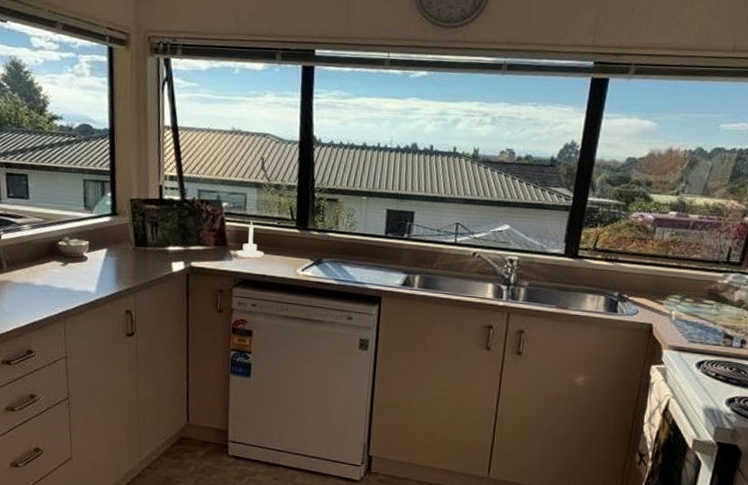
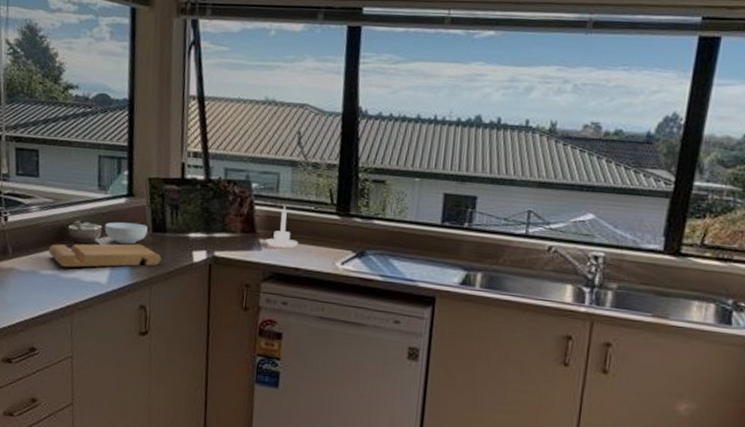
cutting board: none [40,257,144,279] -> present [48,243,161,268]
cereal bowl: none [92,238,131,258] -> present [104,222,148,244]

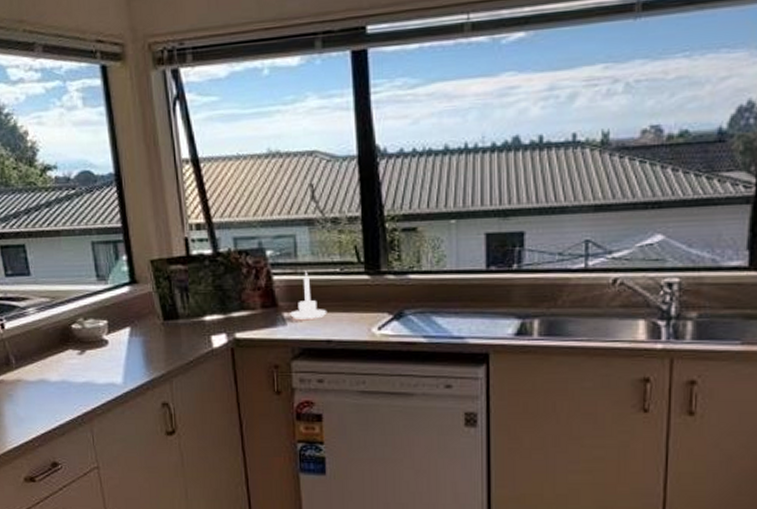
cutting board: present [48,243,161,268] -> none [53,335,178,371]
cereal bowl: present [104,222,148,244] -> none [111,312,158,337]

